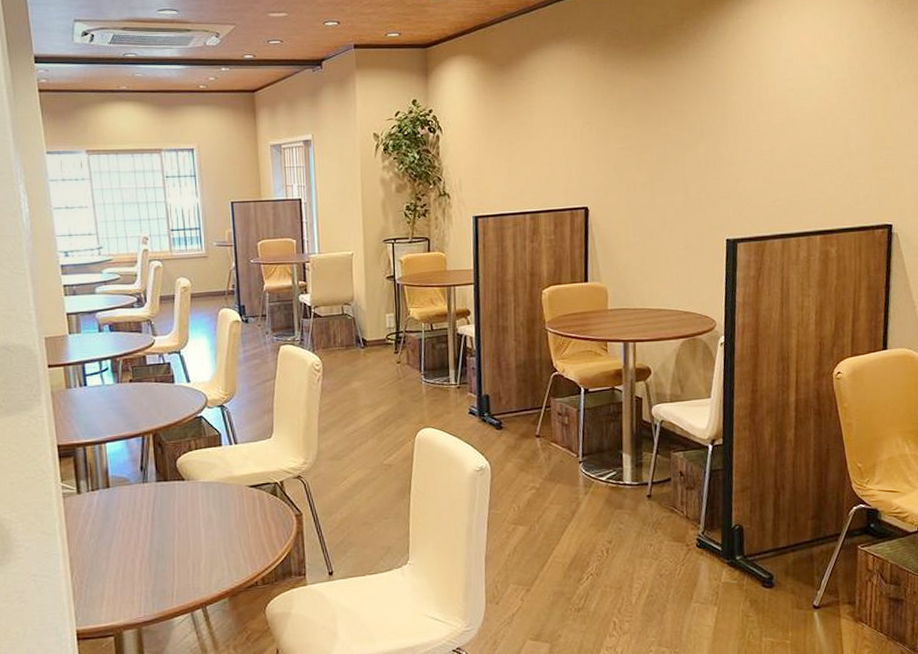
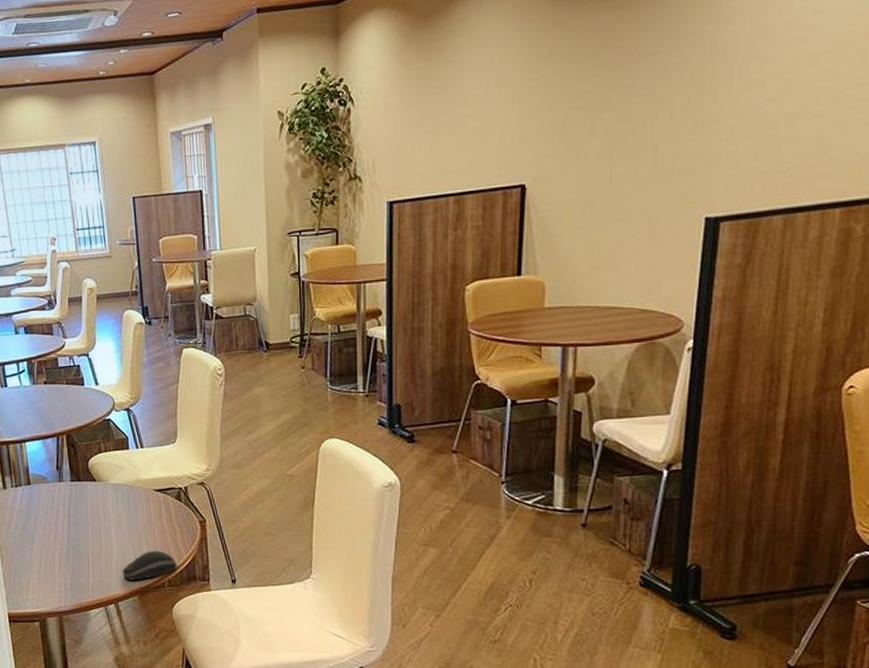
computer mouse: none [211,547,272,582] -> present [122,550,177,581]

